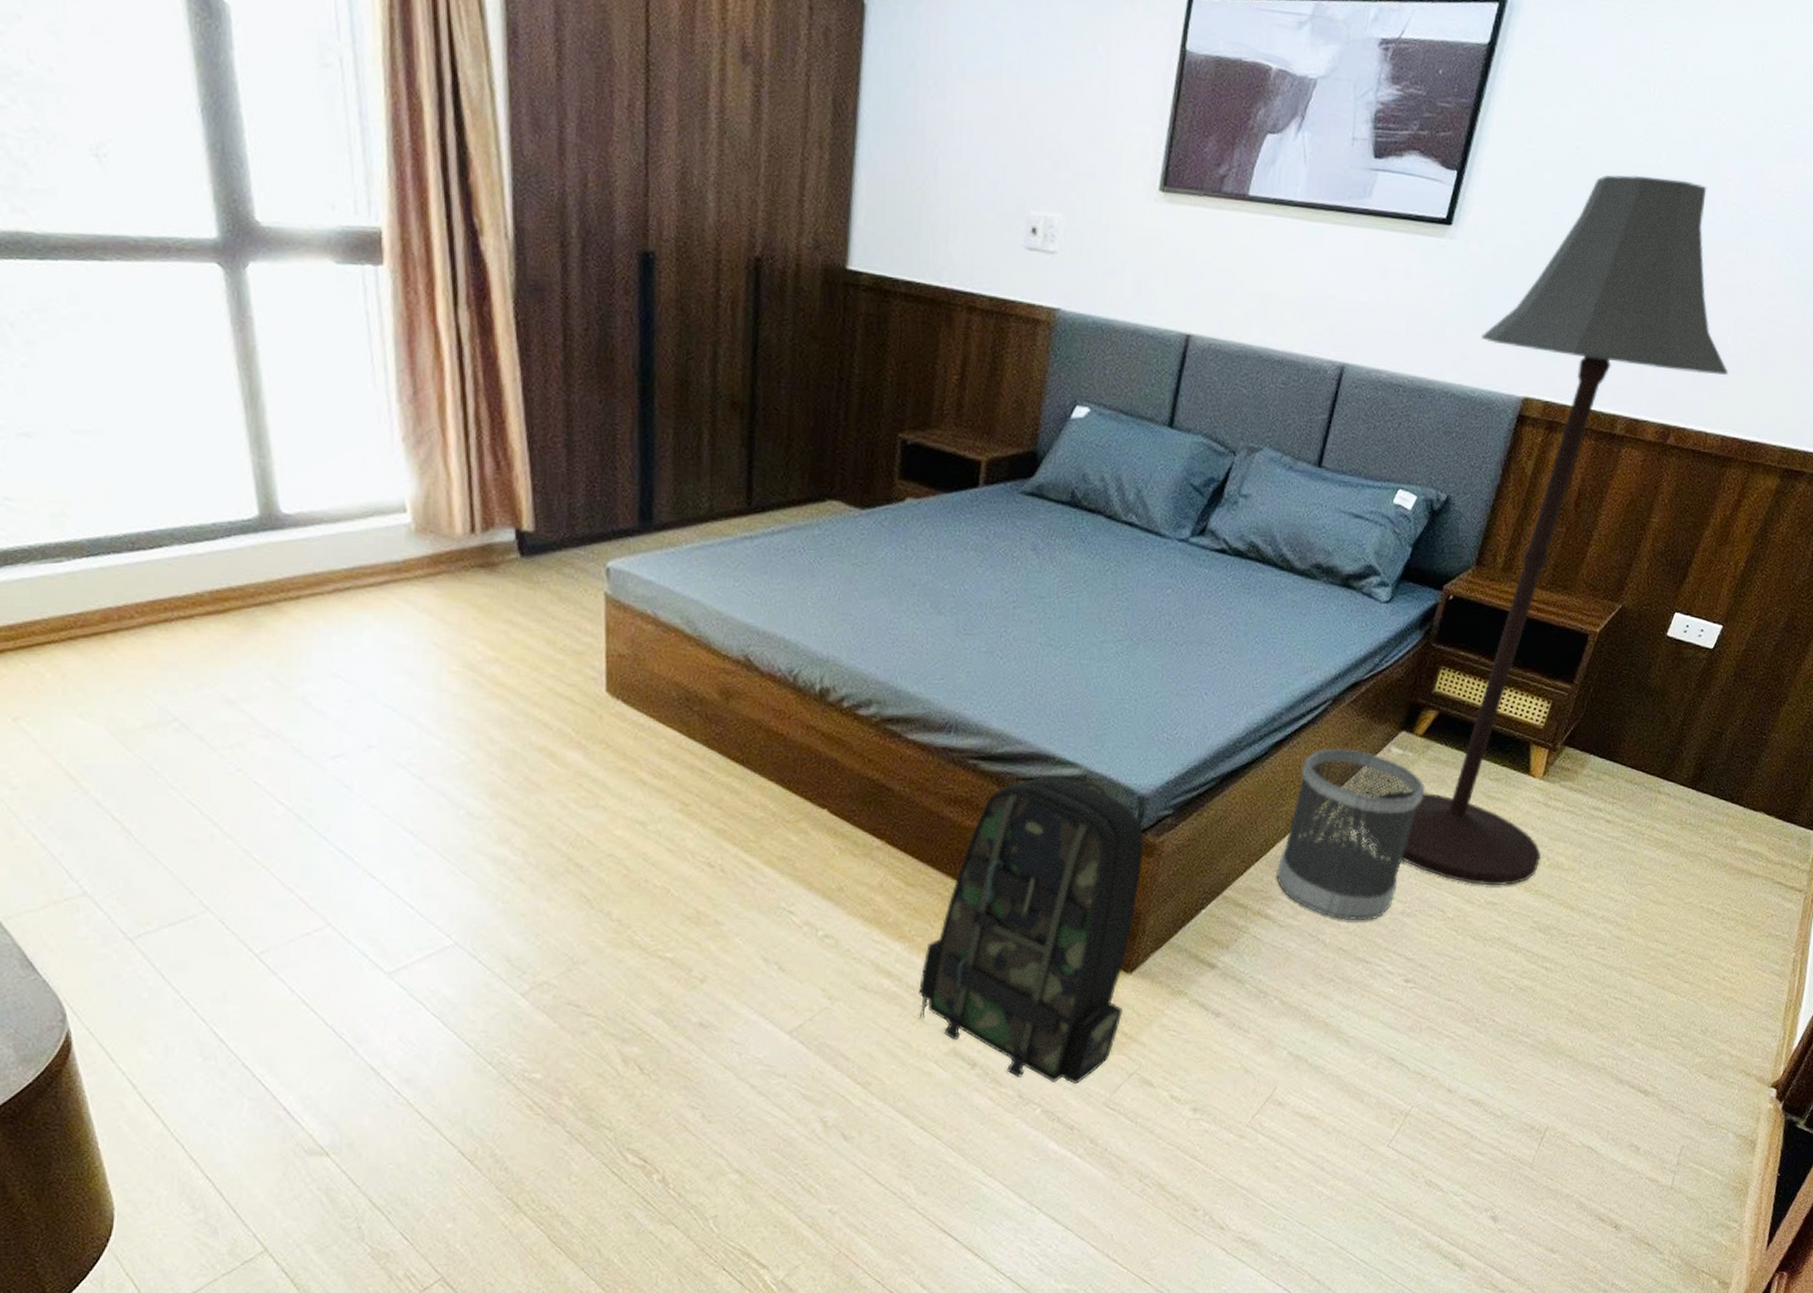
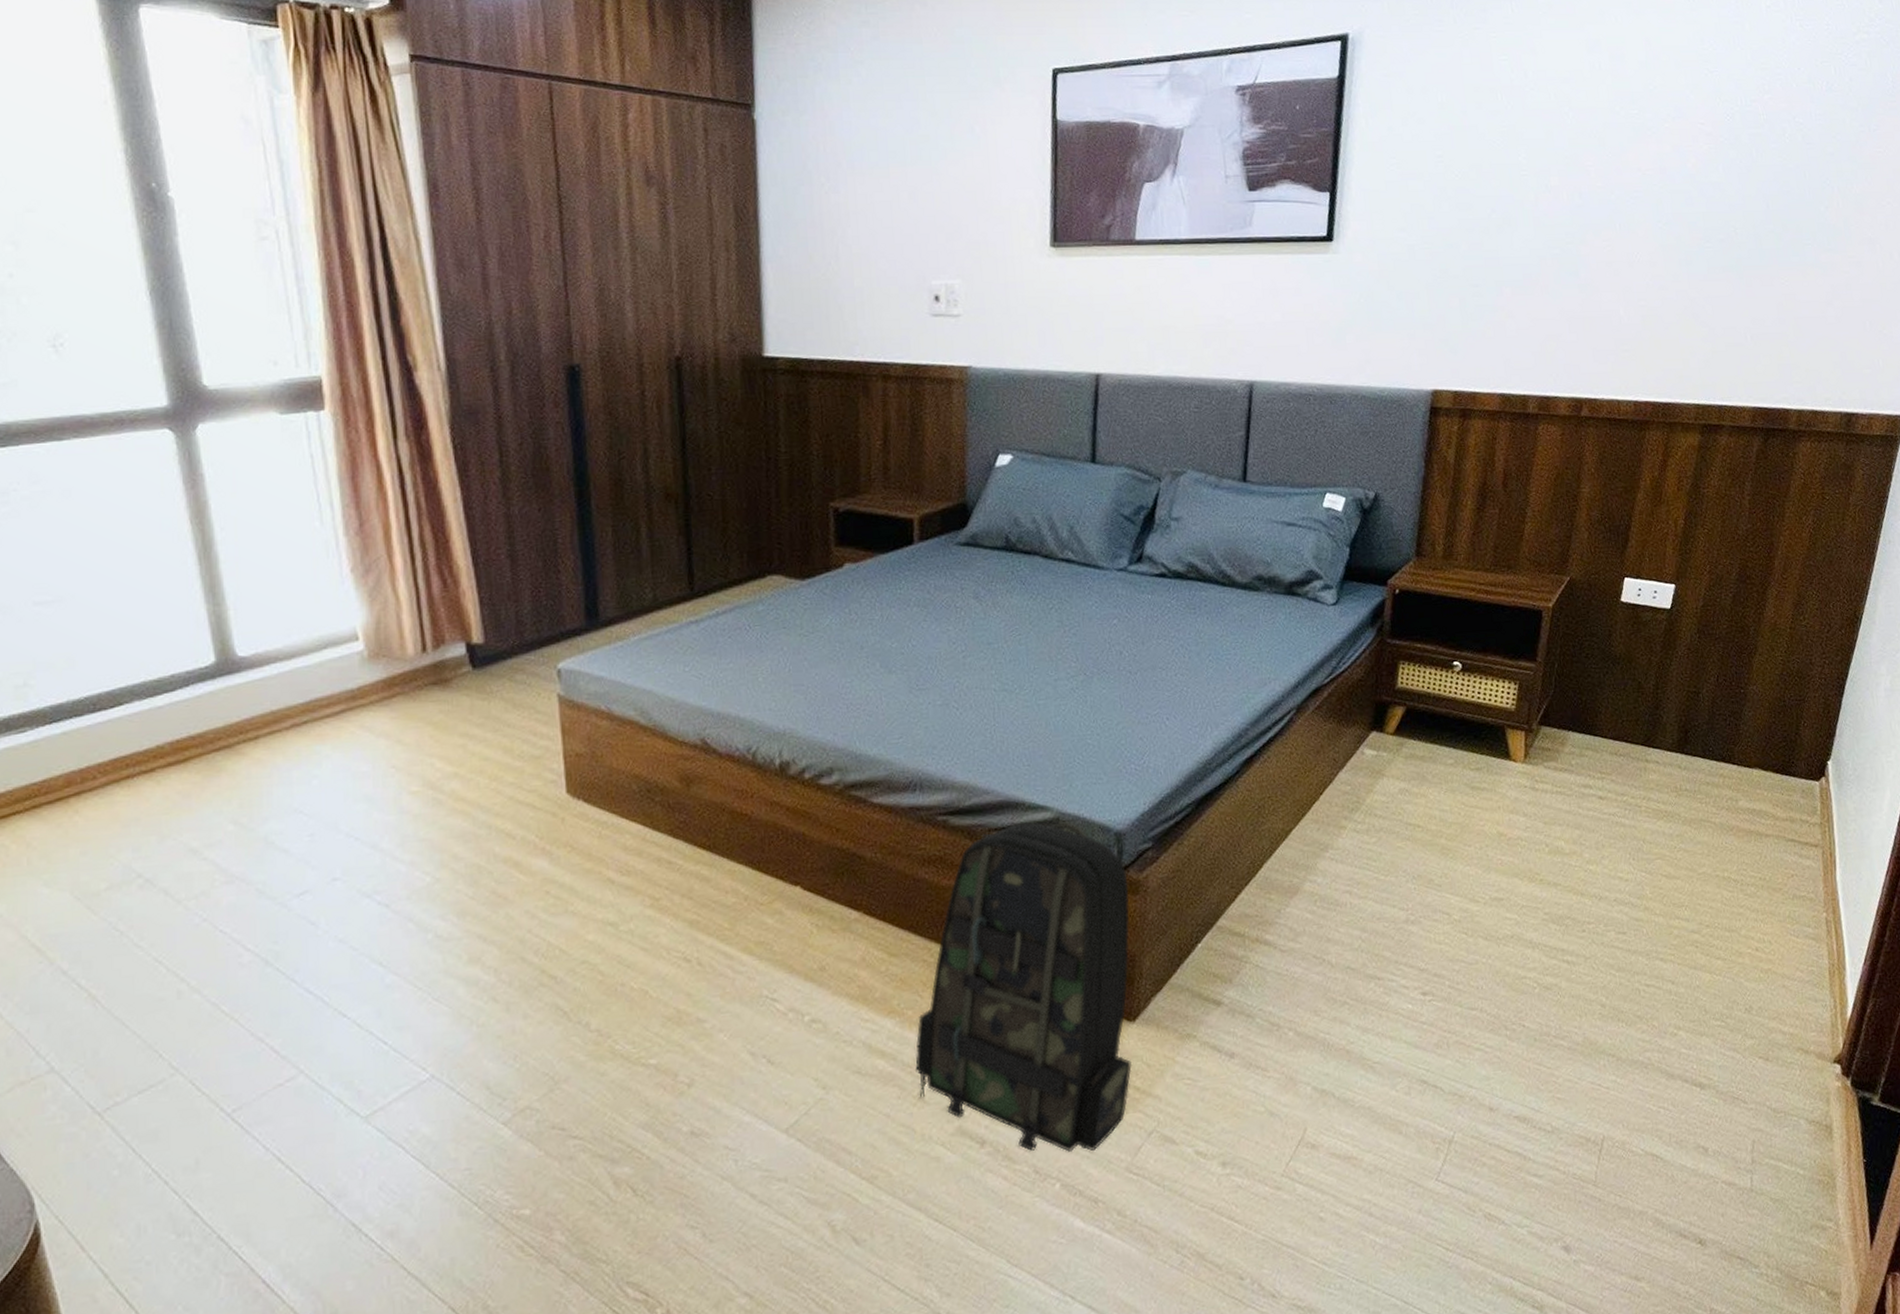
wastebasket: present [1276,748,1425,921] -> none [1268,756,1407,937]
floor lamp: present [1365,175,1728,886] -> none [1351,172,1627,881]

